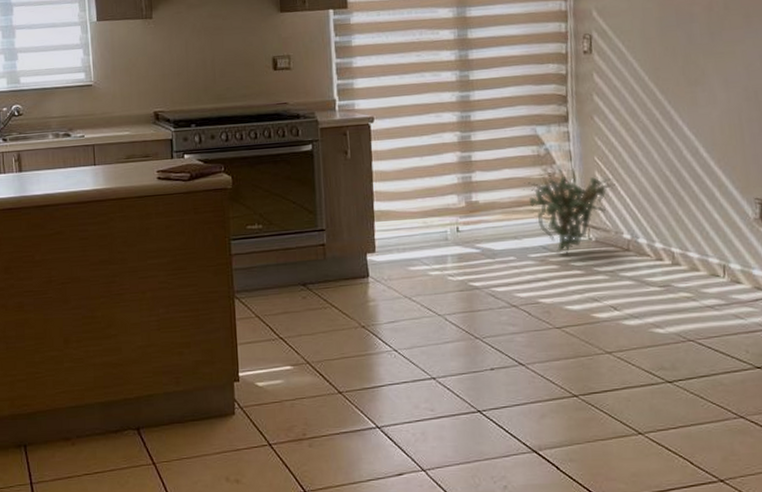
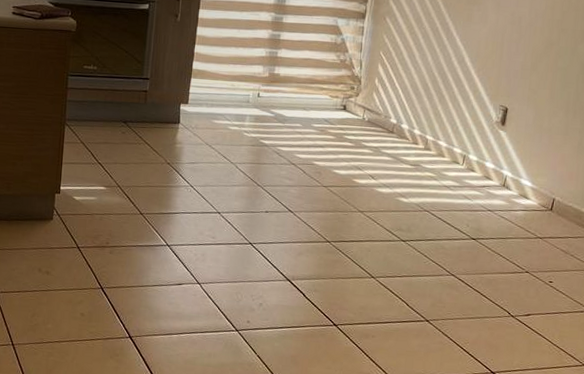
decorative plant: present [523,168,618,254] -> none [318,57,395,127]

